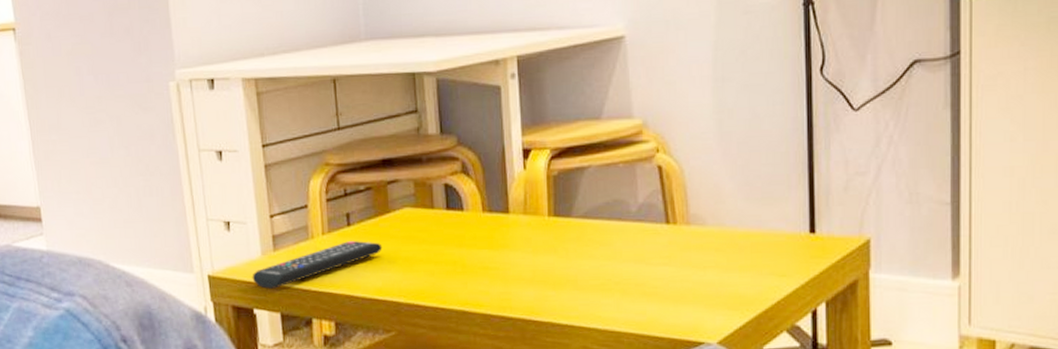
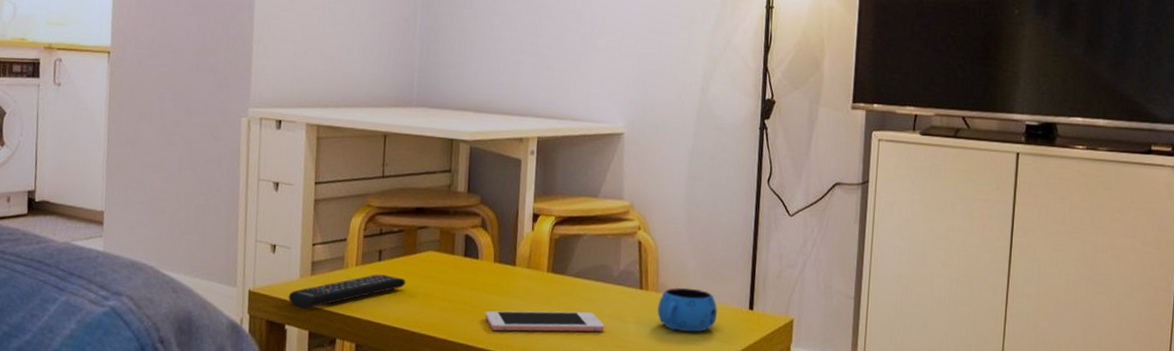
cell phone: none [479,257,627,291] -> present [484,311,605,332]
mug: none [690,215,768,268] -> present [656,287,717,332]

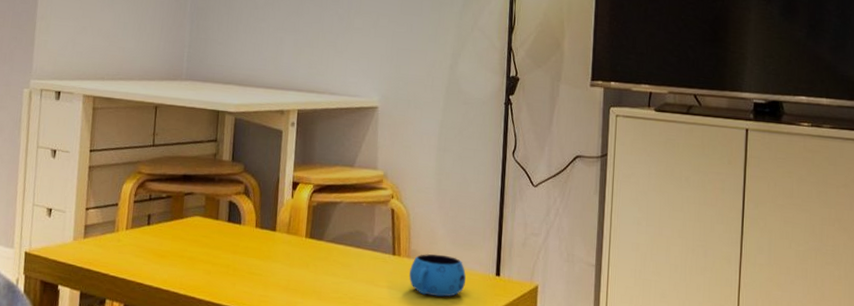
remote control: present [288,273,406,309] -> none [61,237,173,270]
cell phone: present [484,311,605,332] -> none [246,274,360,296]

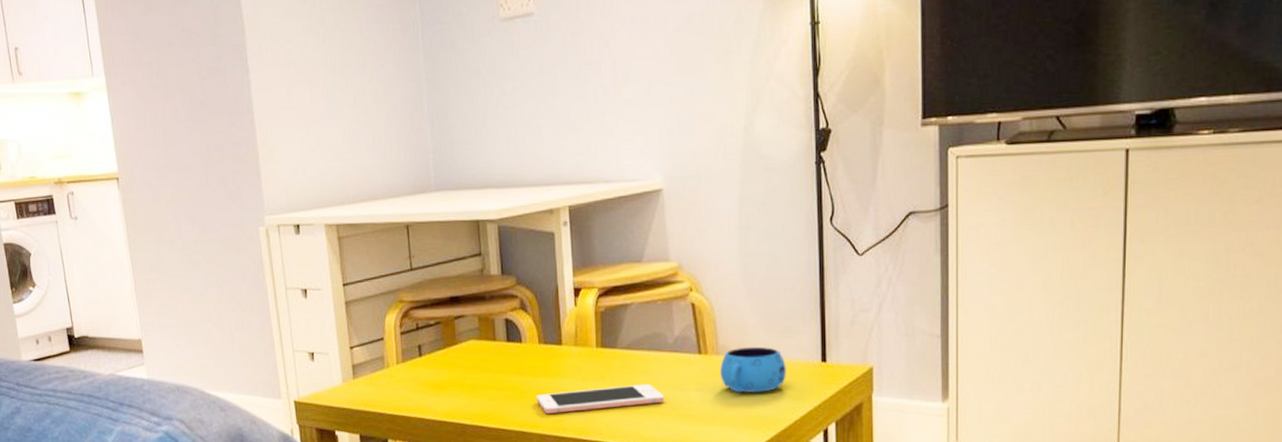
cell phone: none [246,274,360,296] -> present [536,383,665,414]

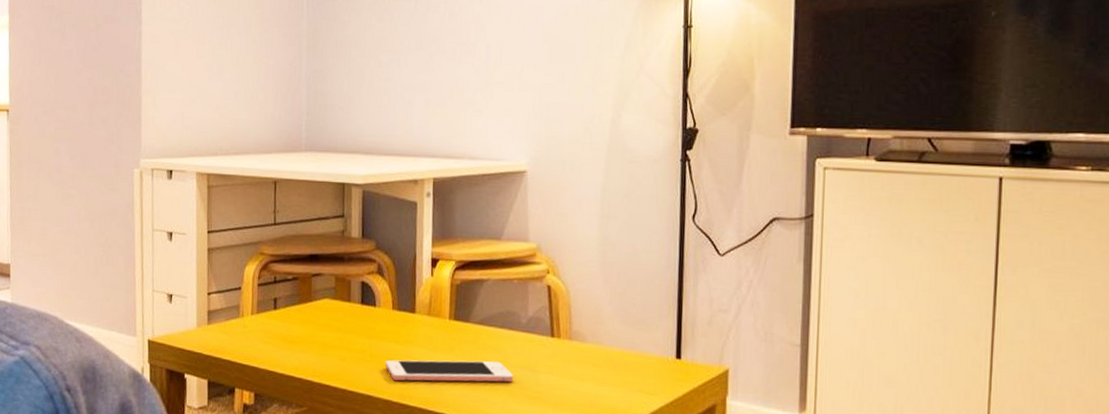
mug: present [719,346,786,393] -> none [571,335,639,383]

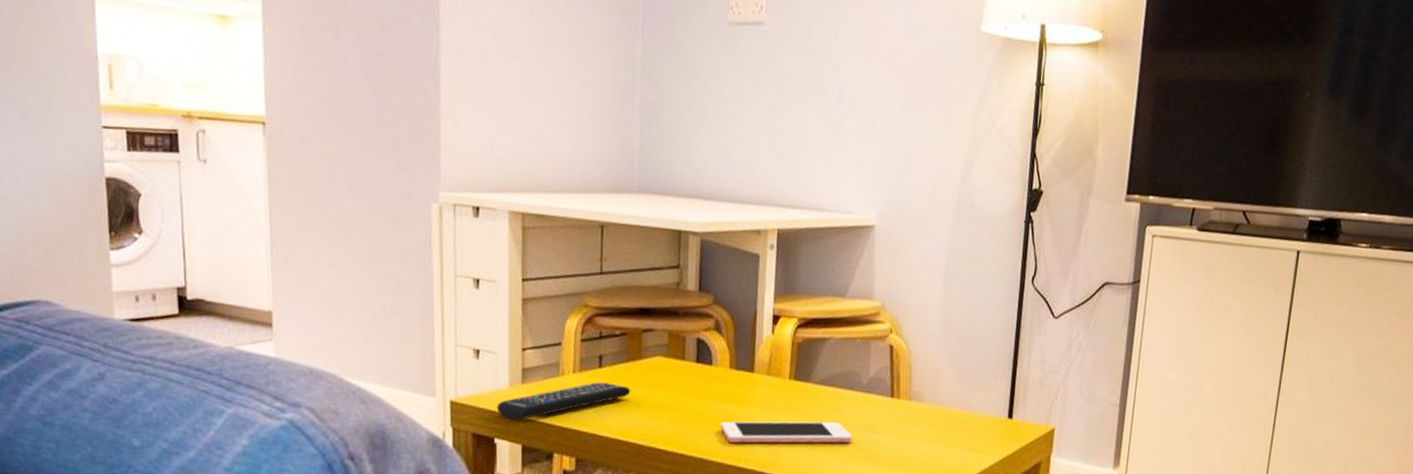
remote control: none [186,322,303,358] -> present [496,381,631,421]

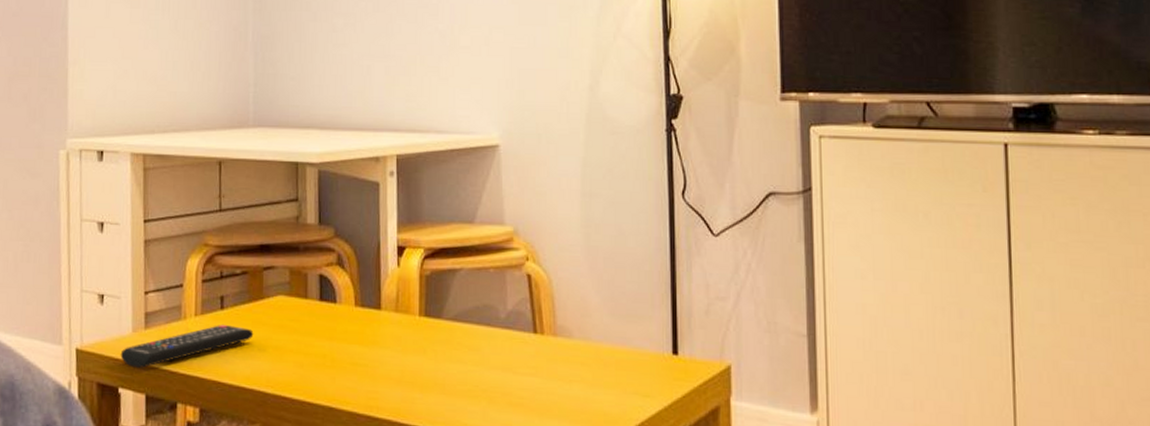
cell phone: present [720,421,853,443] -> none [348,362,494,389]

